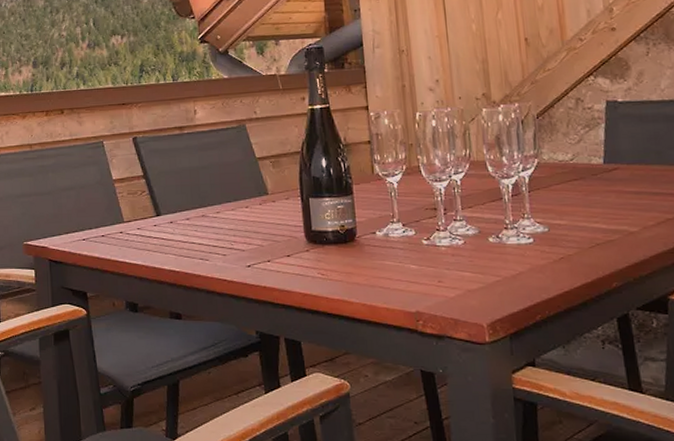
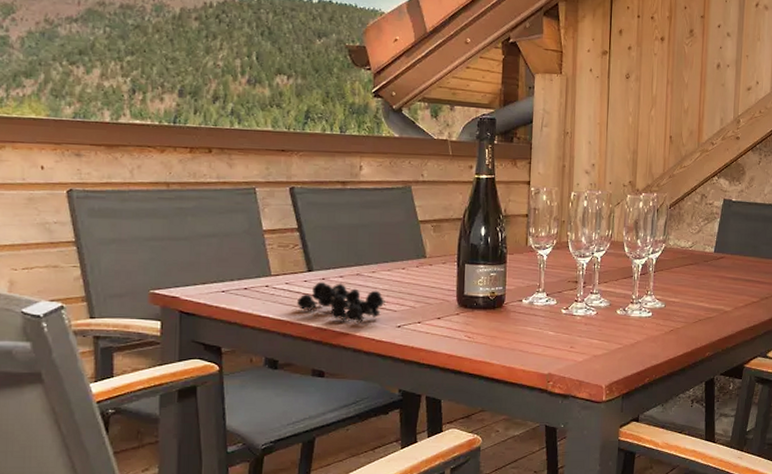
grapes: none [149,225,234,265] -> present [297,282,386,324]

